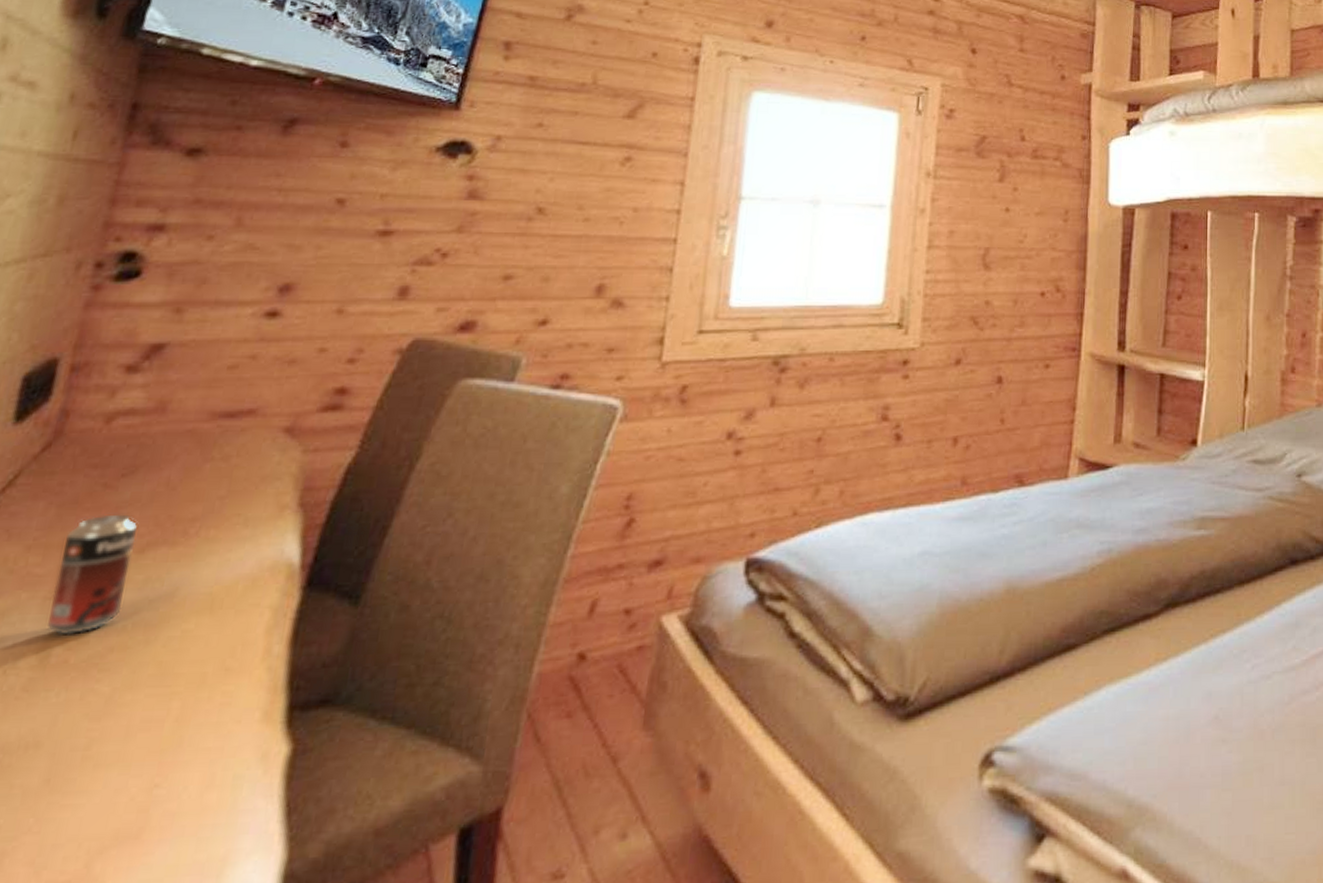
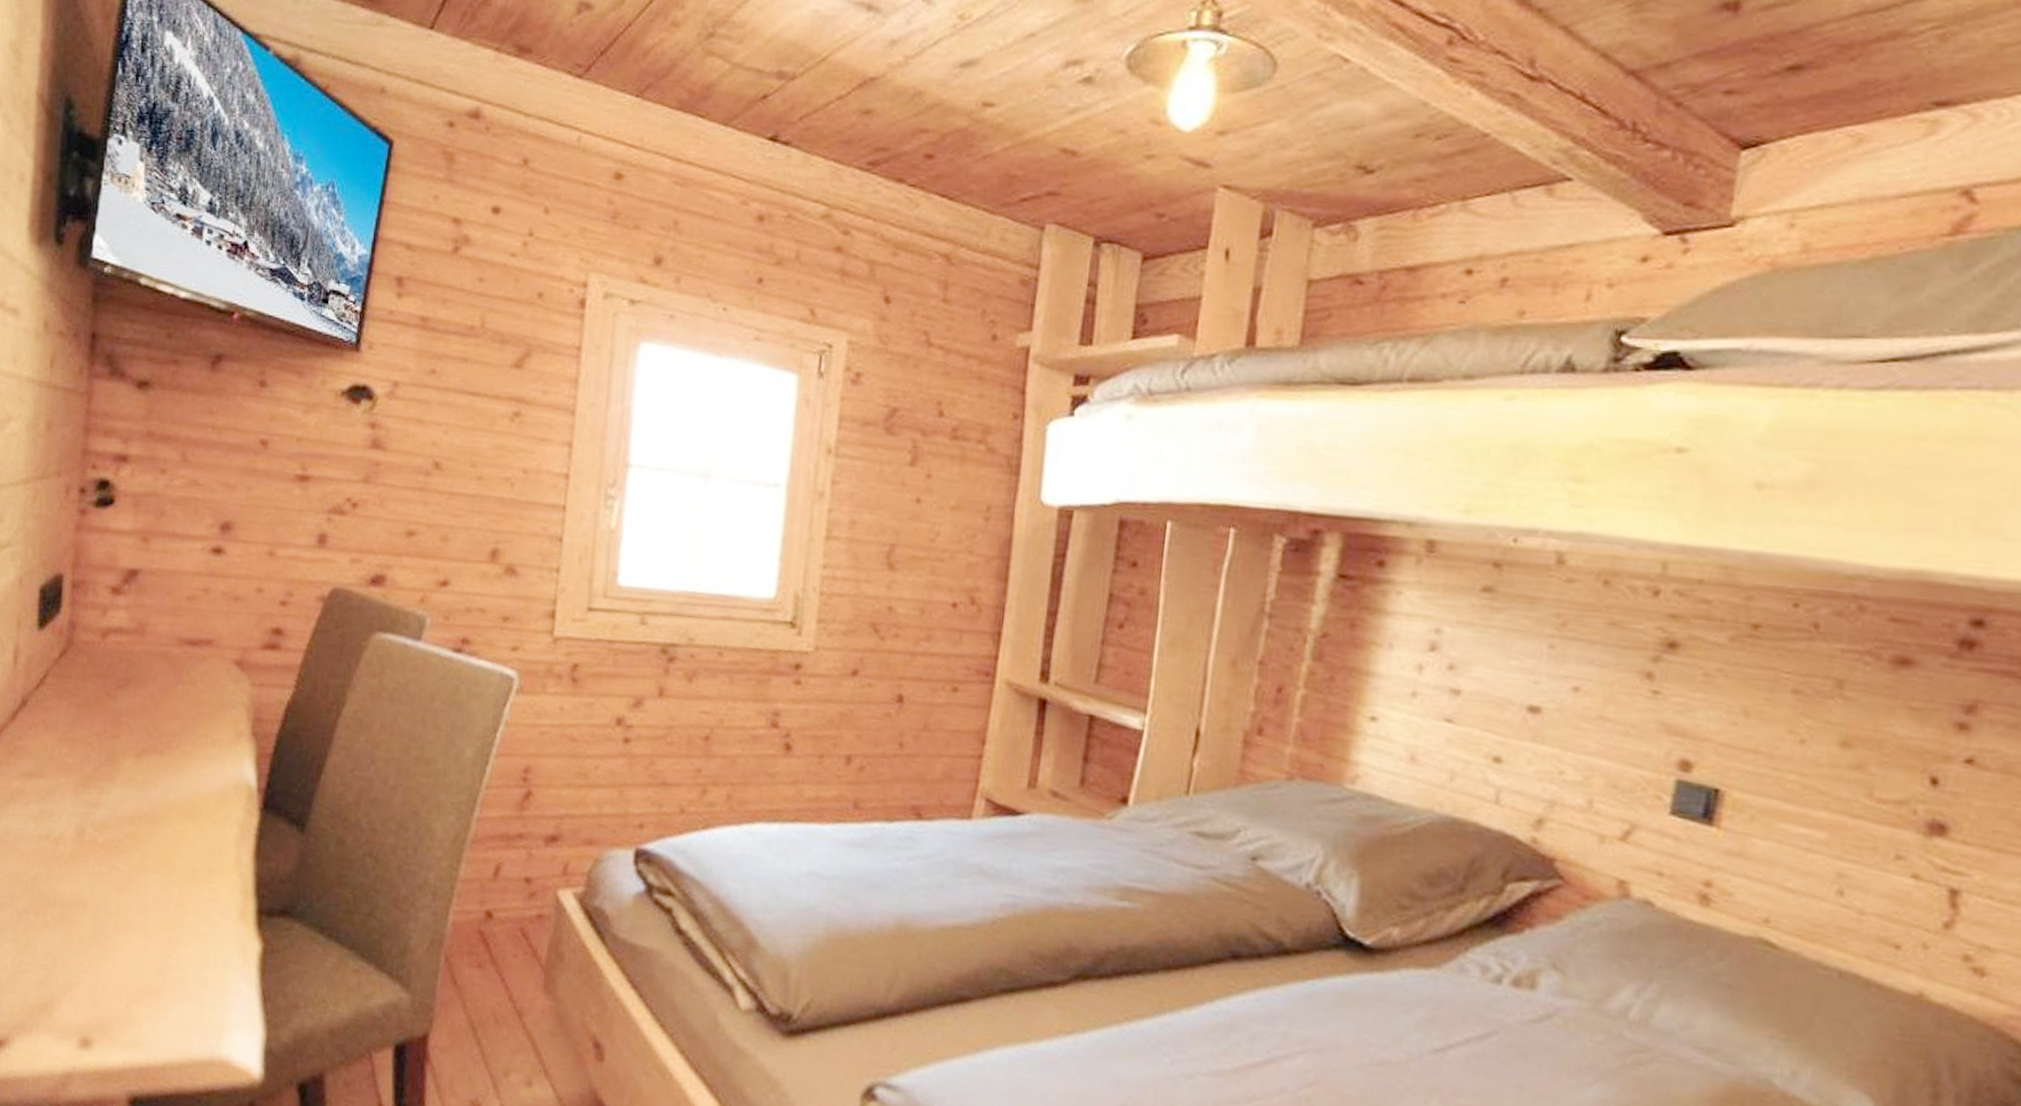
beverage can: present [47,514,137,636] -> none [80,719,134,819]

